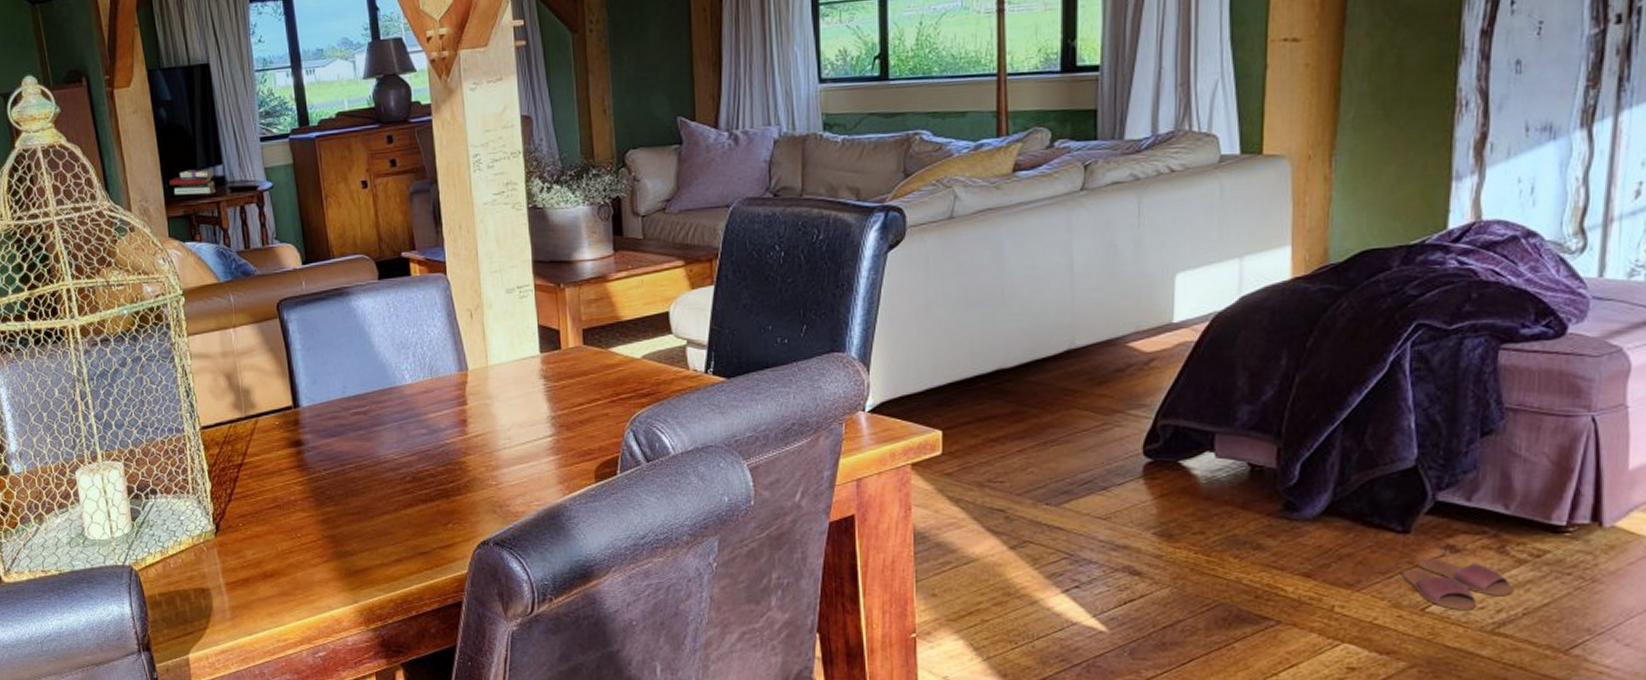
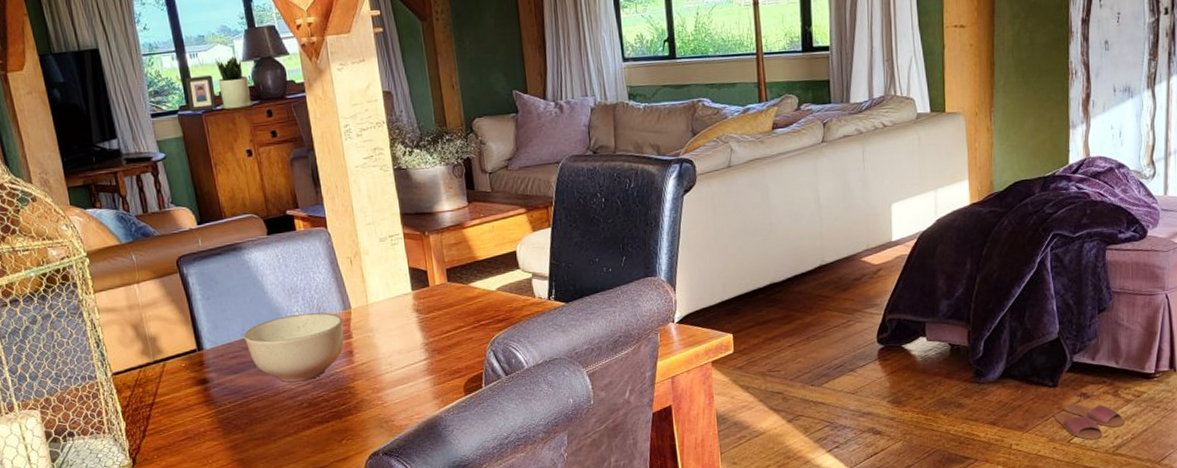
books: present [170,169,217,197] -> none [67,143,114,168]
picture frame: none [299,94,333,137] -> present [185,75,218,113]
planter: none [333,72,374,135] -> present [215,56,255,111]
bowl: none [345,372,458,452] -> present [244,312,344,383]

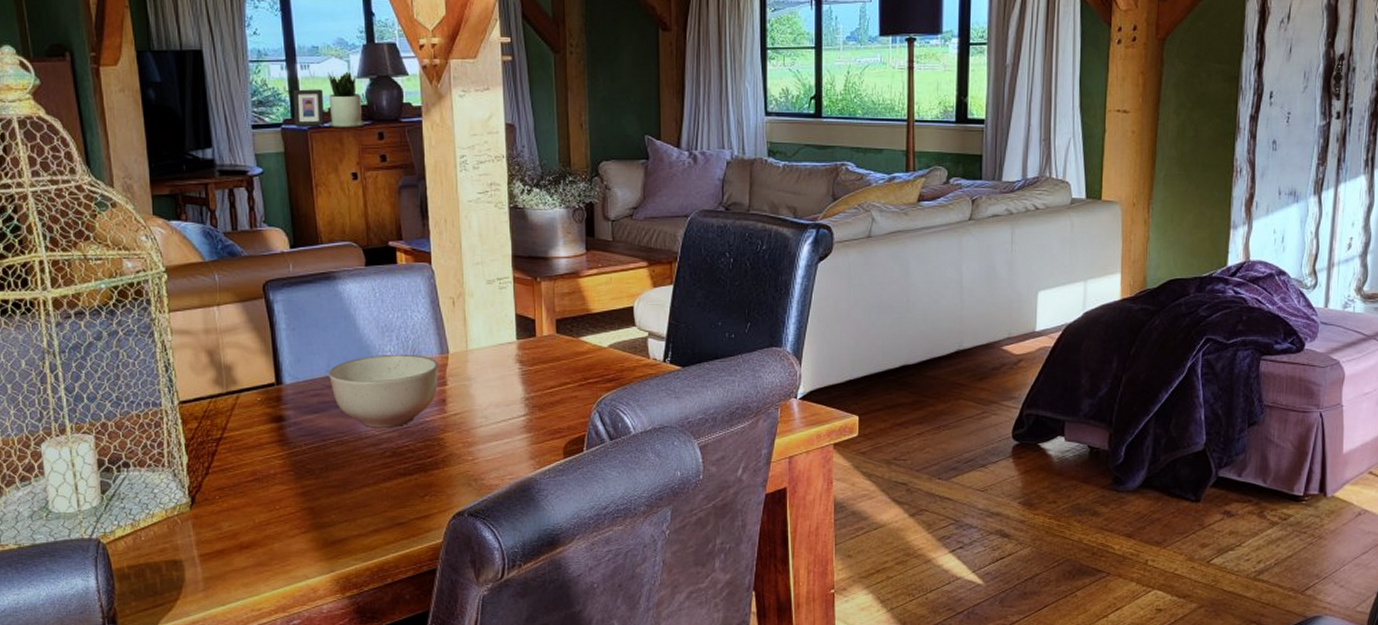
slippers: present [1054,403,1125,440] -> none [1194,522,1269,562]

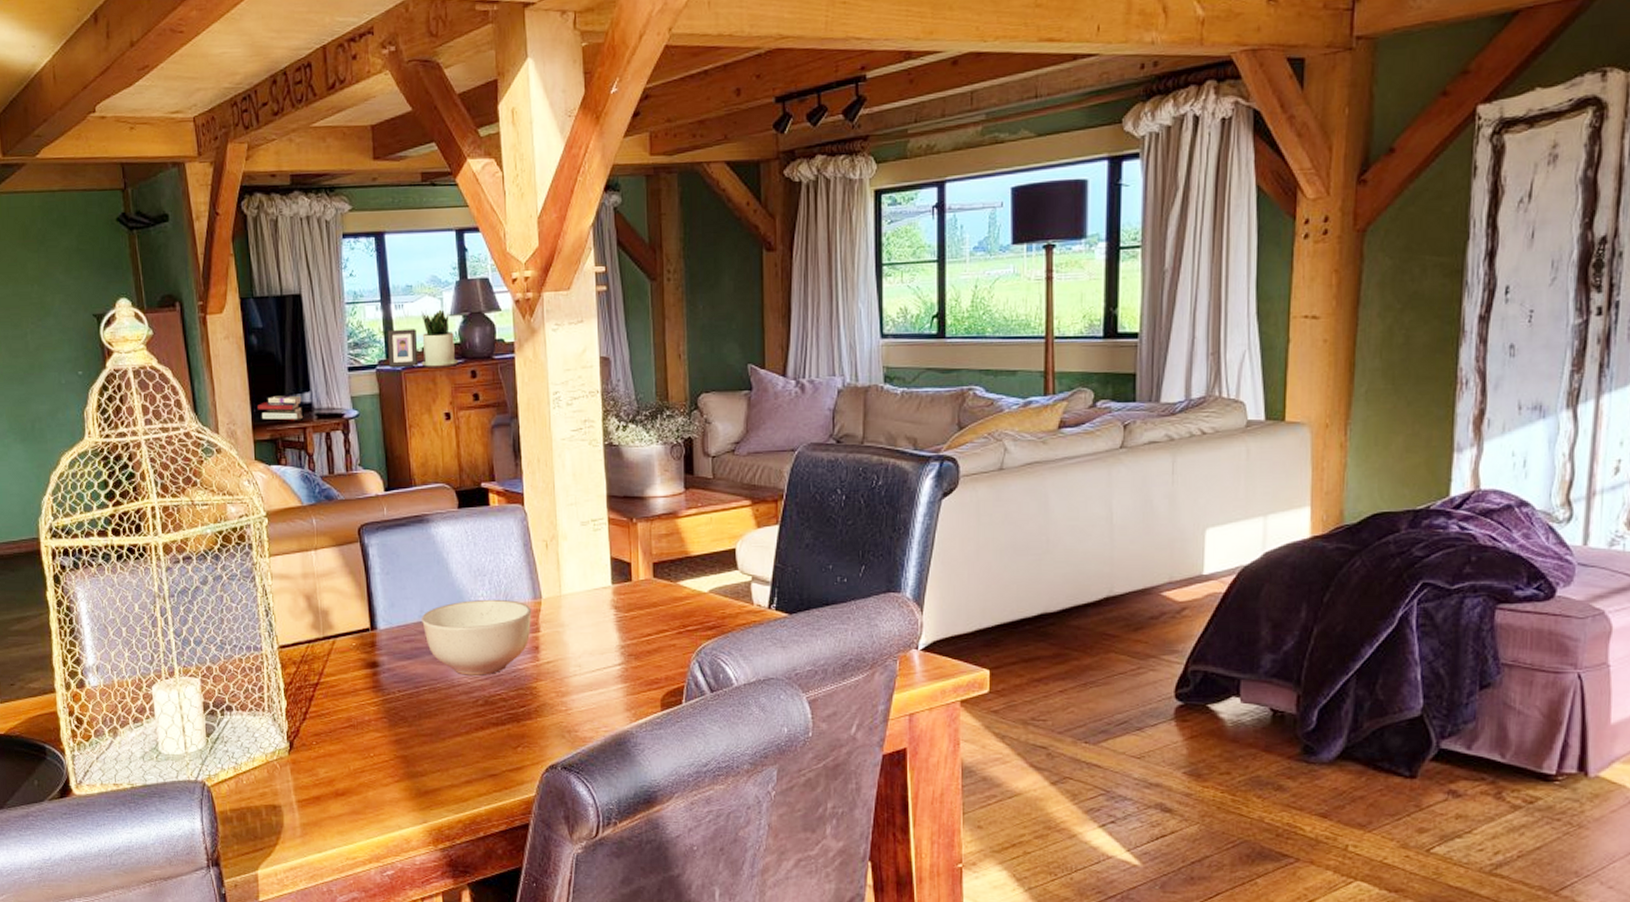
books: none [156,151,205,178] -> present [258,395,304,422]

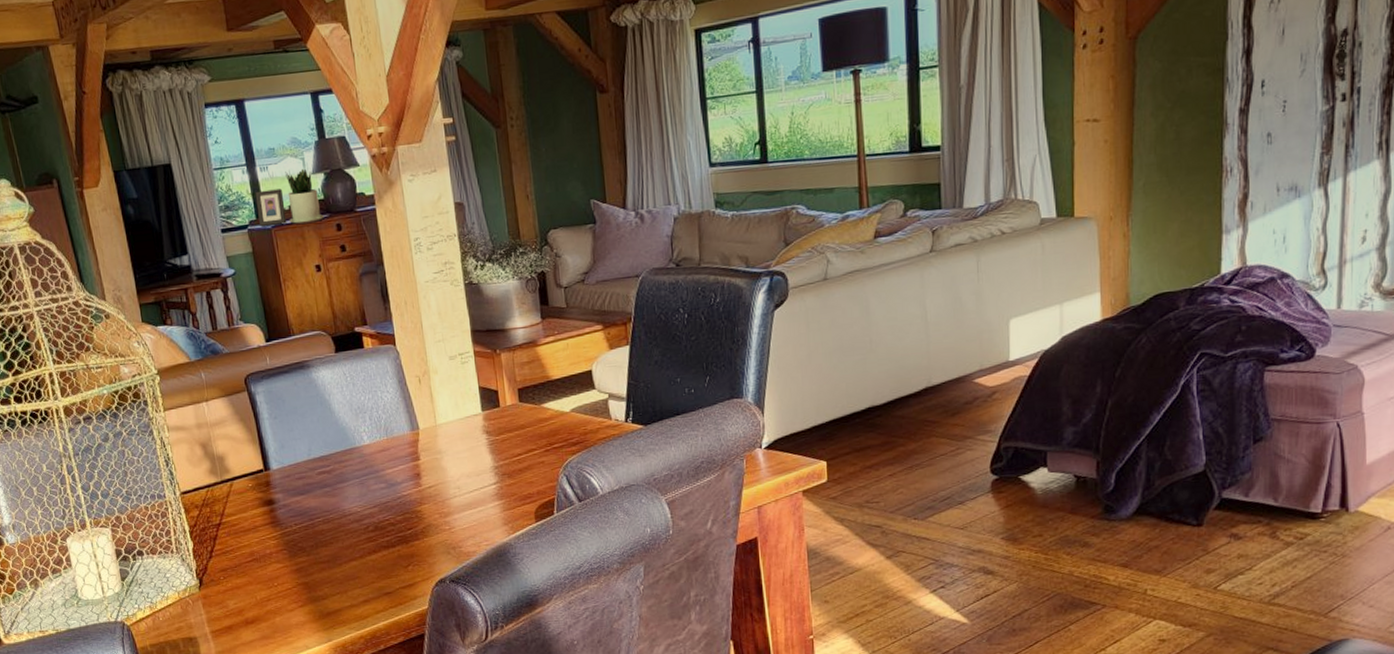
books: present [258,395,304,422] -> none [140,259,184,285]
bowl: present [422,599,532,675] -> none [310,433,412,505]

